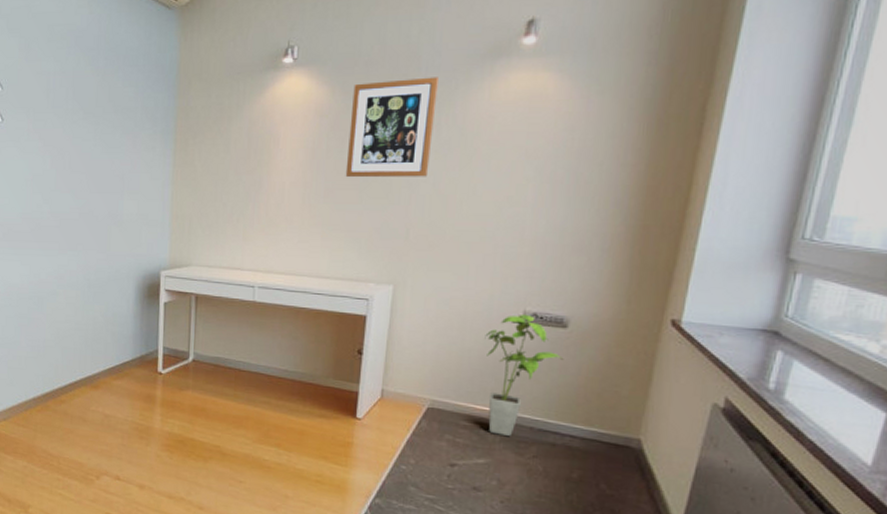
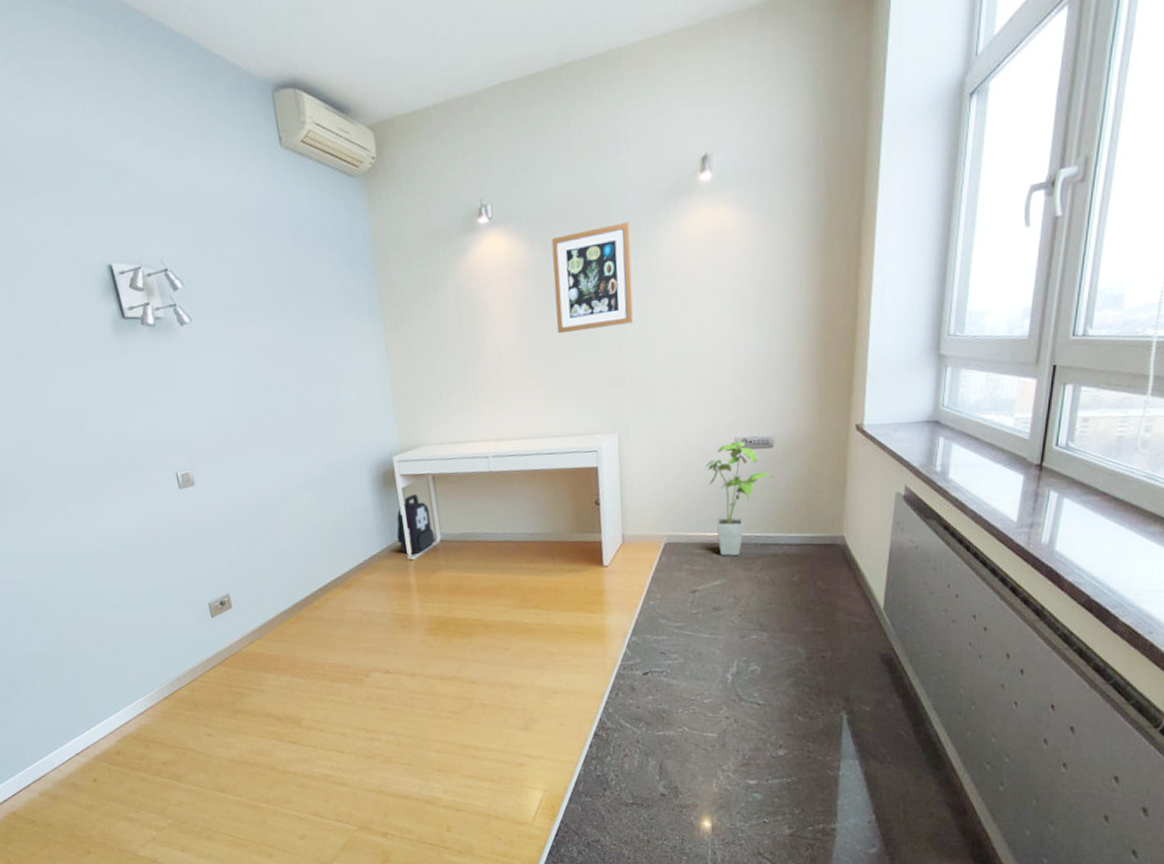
backpack: none [151,310,187,369] -> present [396,493,435,554]

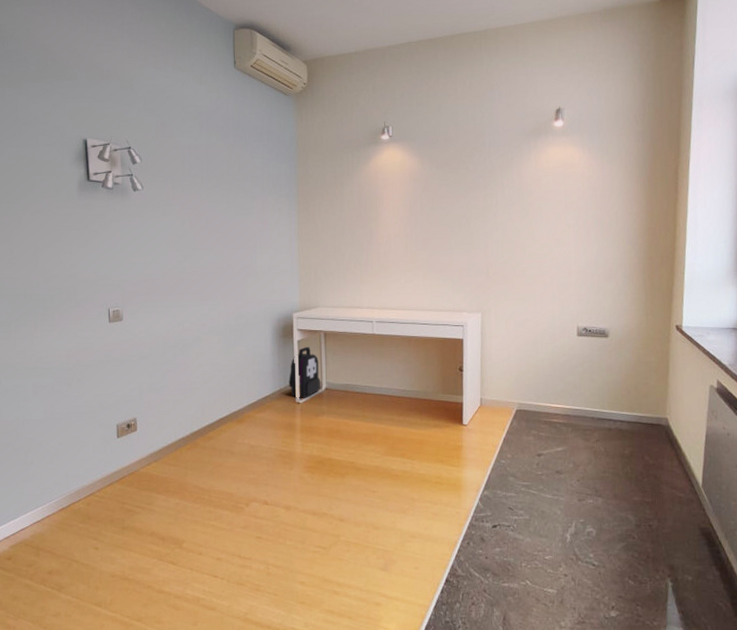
wall art: present [551,222,634,334] -> none [437,150,499,229]
house plant: present [705,440,774,556] -> none [552,328,609,427]

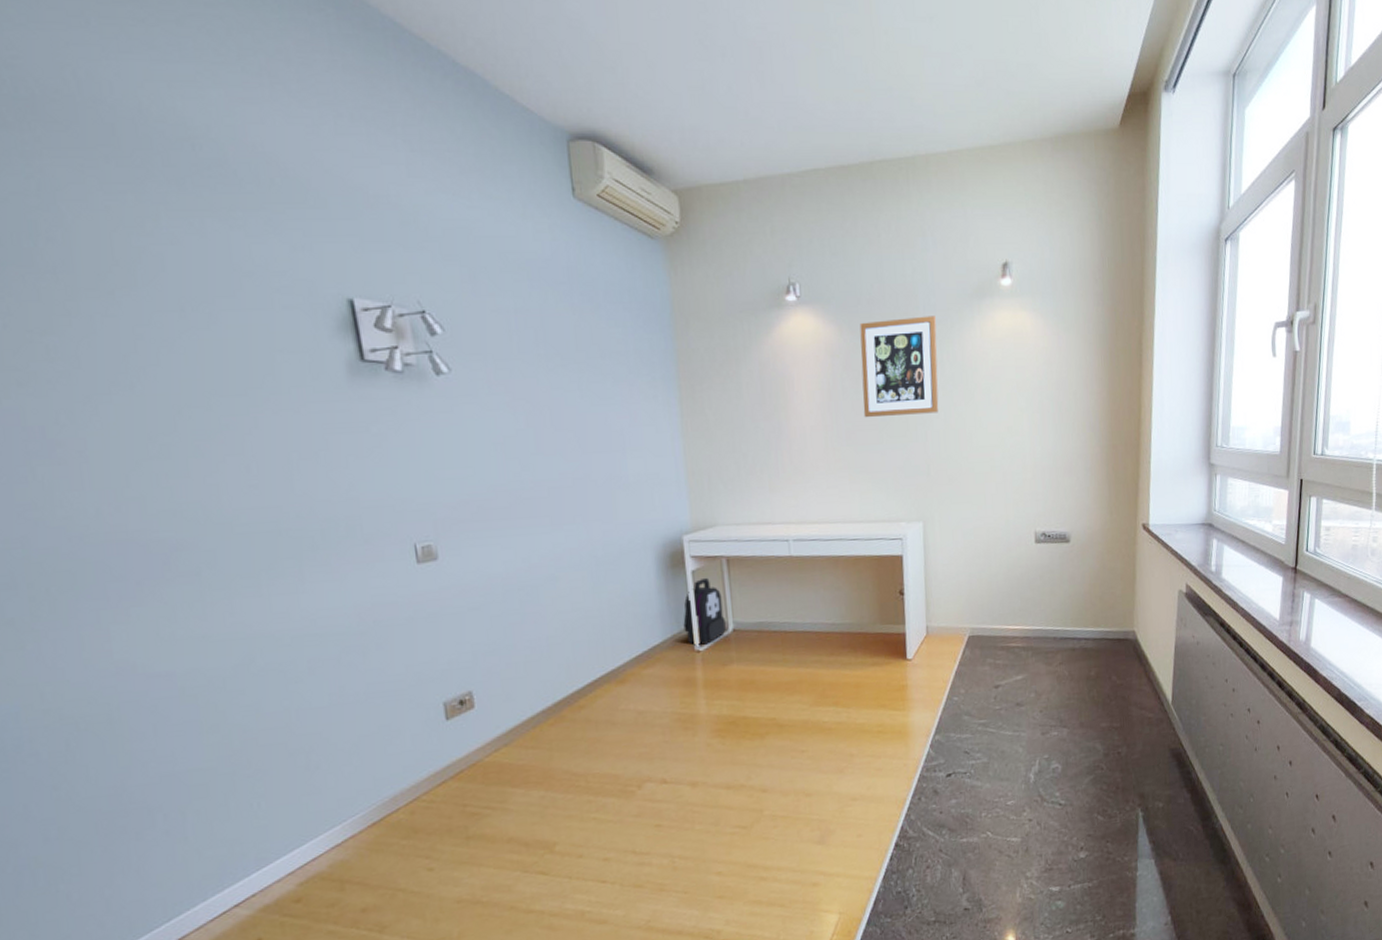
wall art: none [437,150,499,229] -> present [859,315,939,418]

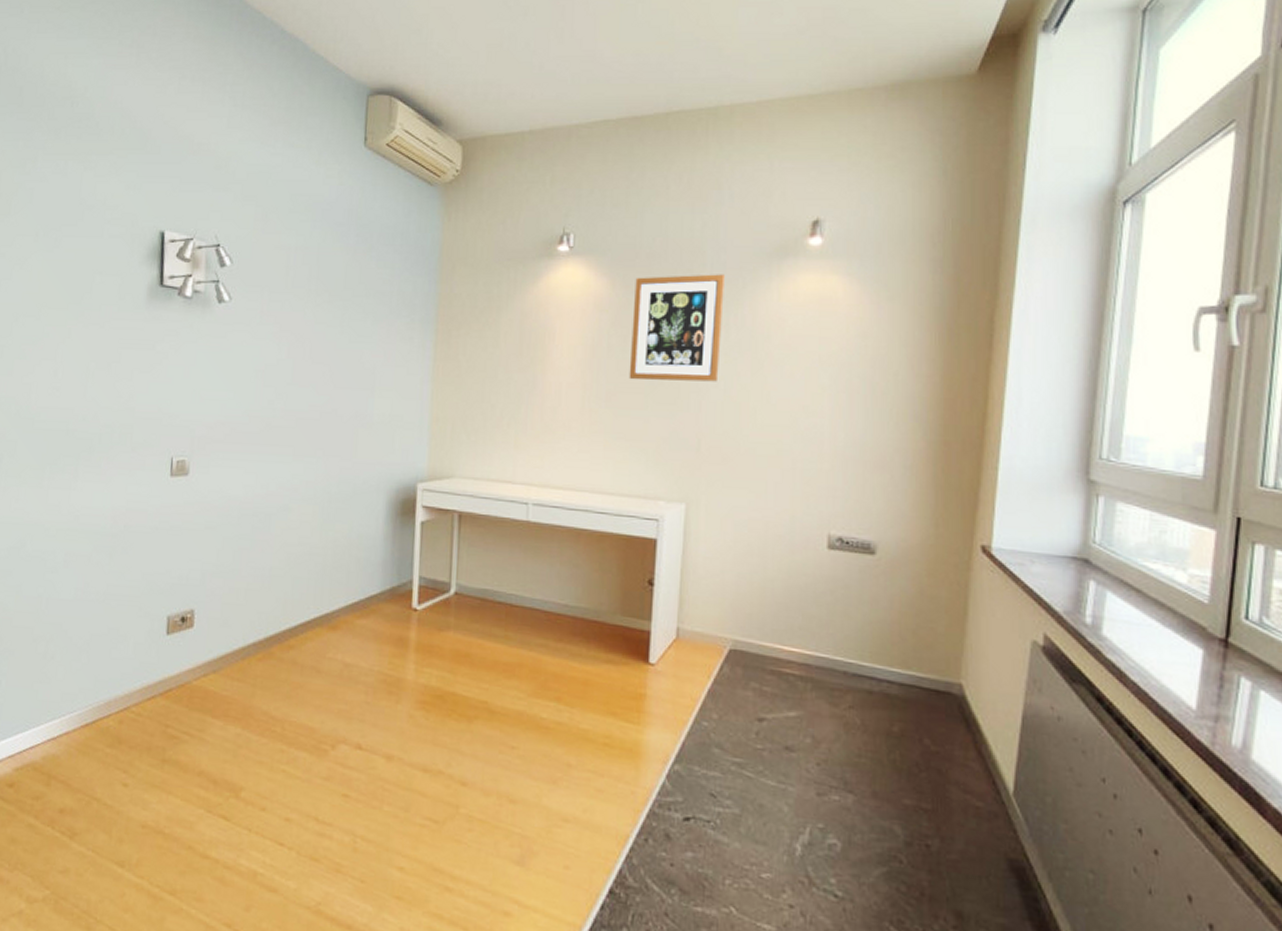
backpack: present [683,577,726,645] -> none [404,530,448,604]

